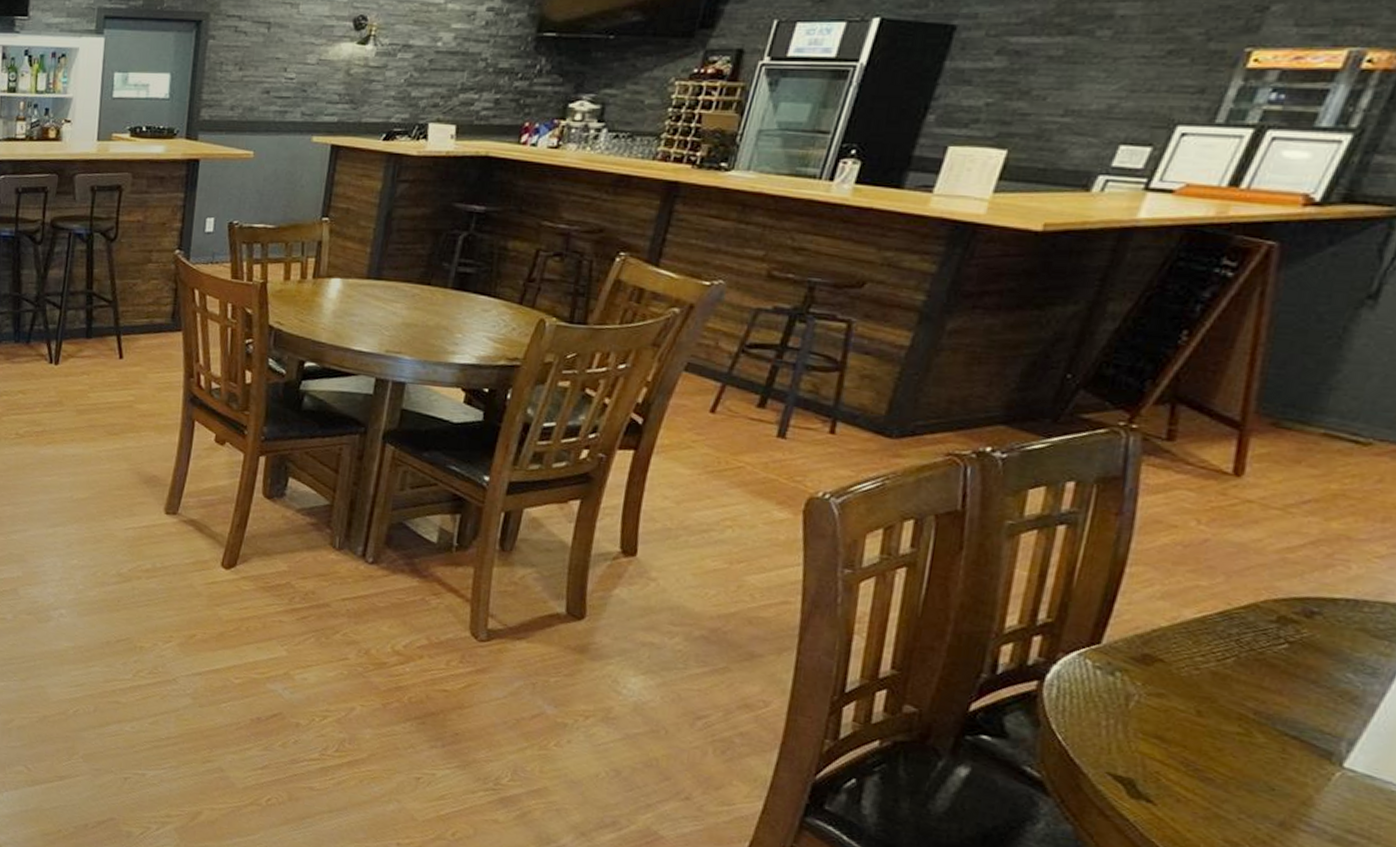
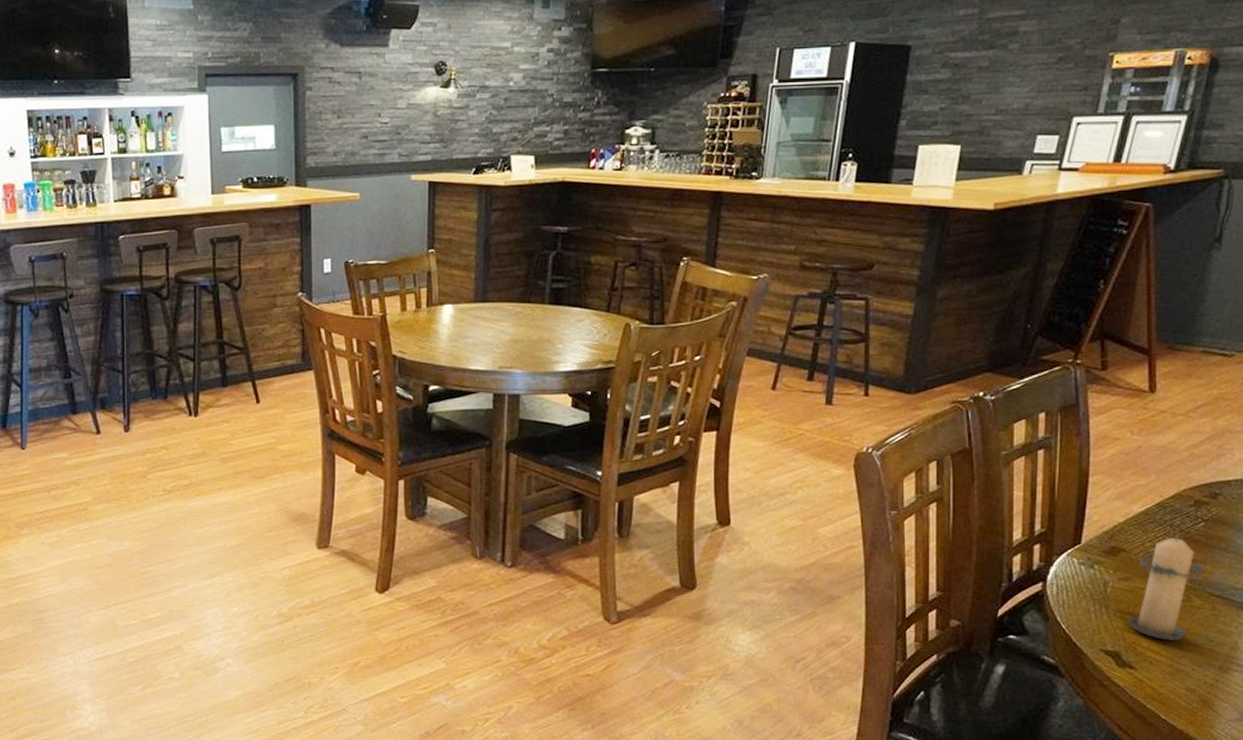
candle: none [1152,650,1279,781] -> present [1127,532,1205,641]

